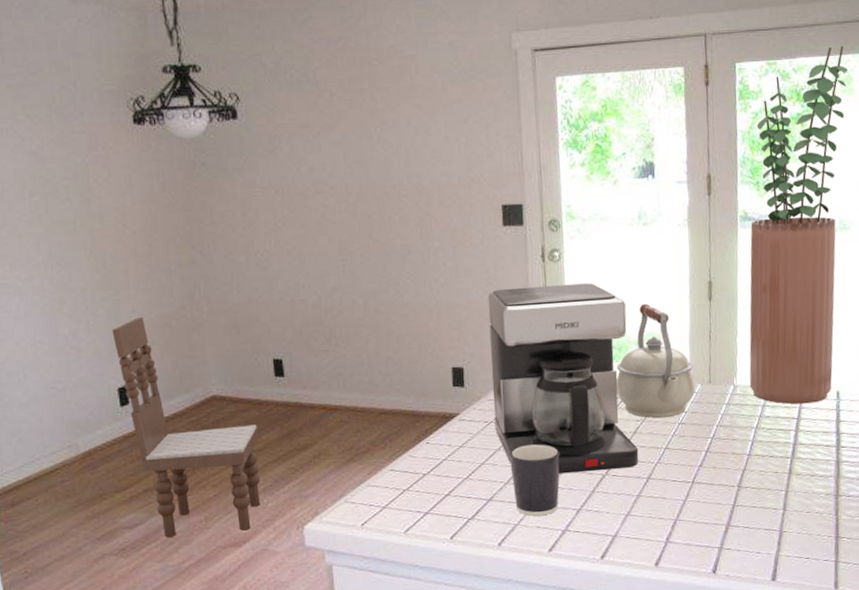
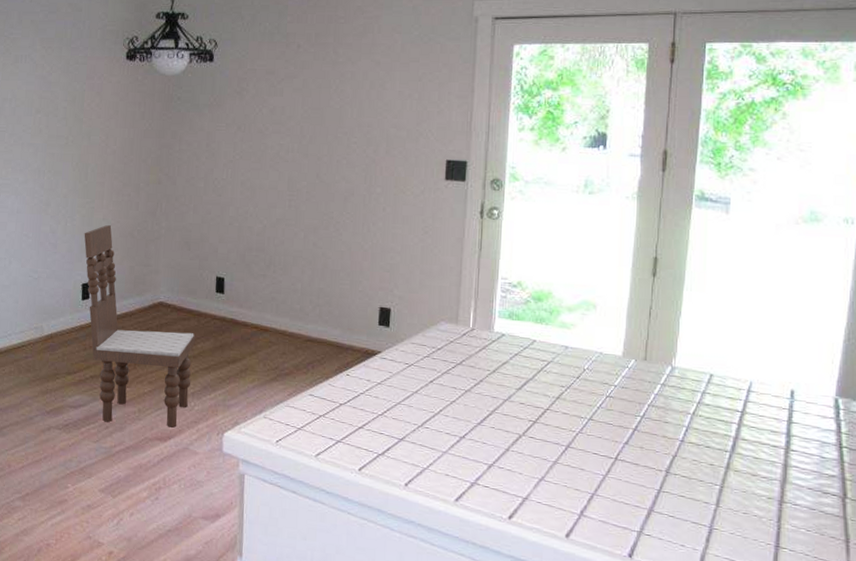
coffee maker: present [487,283,639,474] -> none [415,239,562,433]
mug: present [509,443,561,517] -> none [425,391,478,465]
kettle: present [616,303,695,419] -> none [542,271,629,389]
vase: present [749,46,848,404] -> none [689,33,835,399]

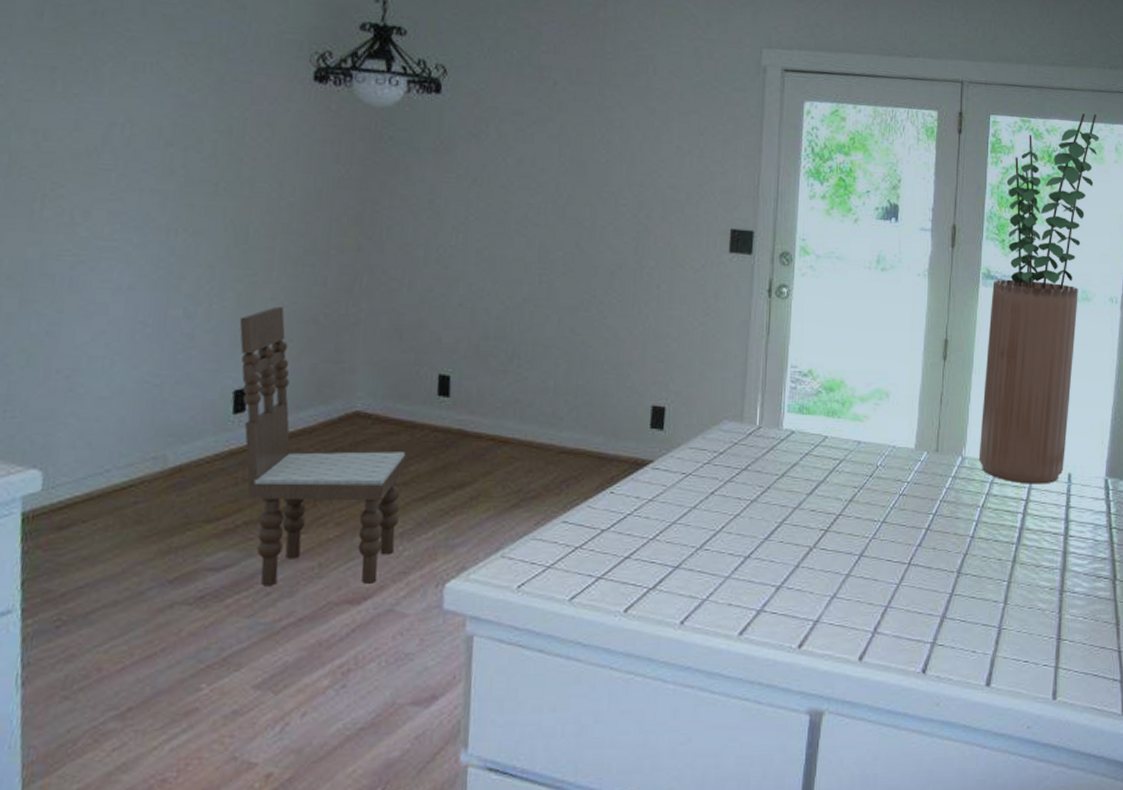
vase: none [689,33,835,399] -> present [978,114,1100,484]

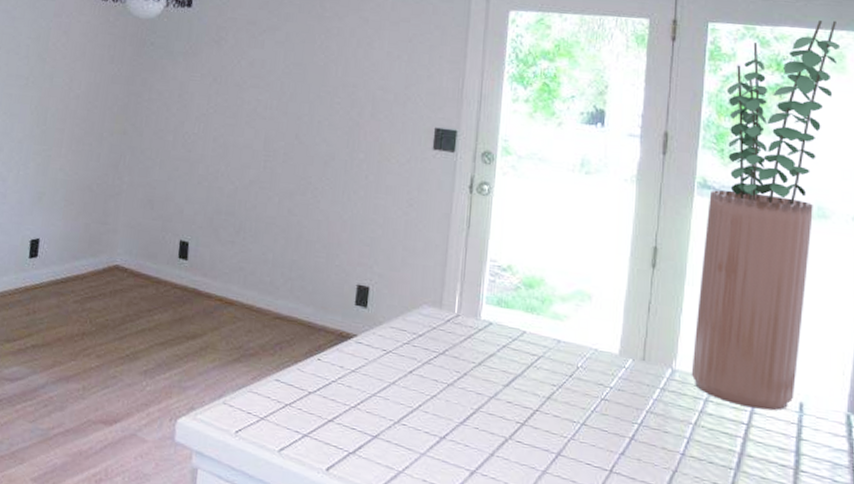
dining chair: present [239,307,407,587] -> none [35,176,153,410]

